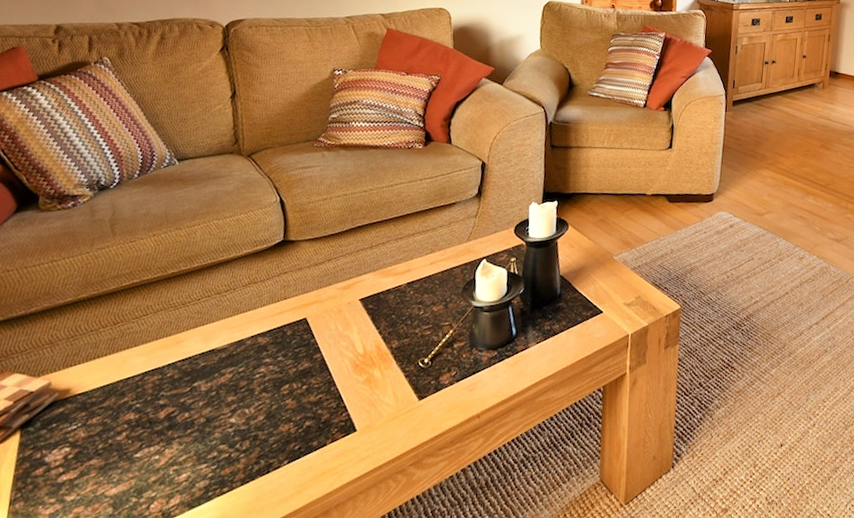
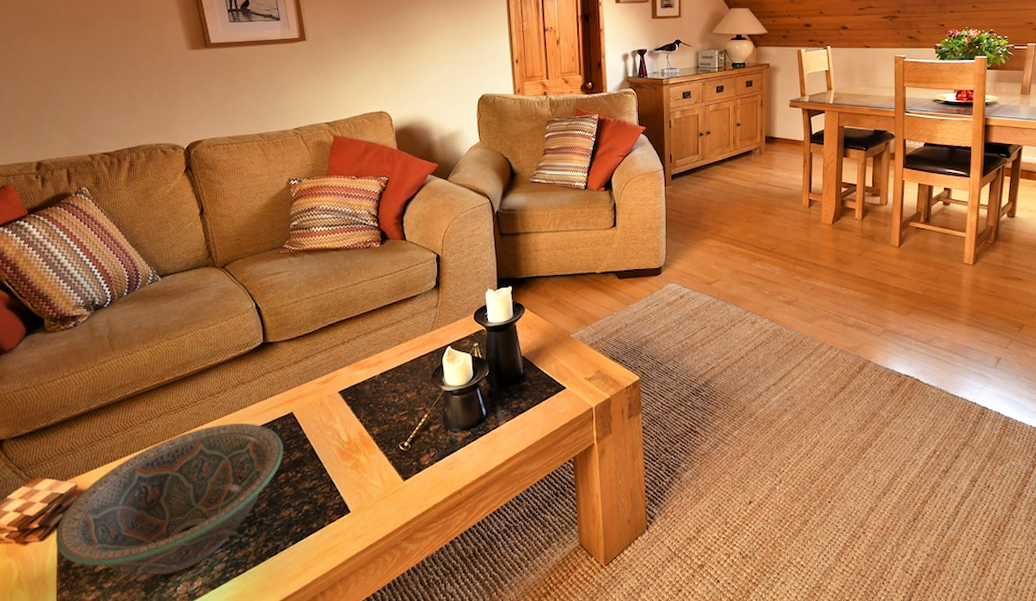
decorative bowl: none [16,325,292,490] -> present [55,423,284,575]

